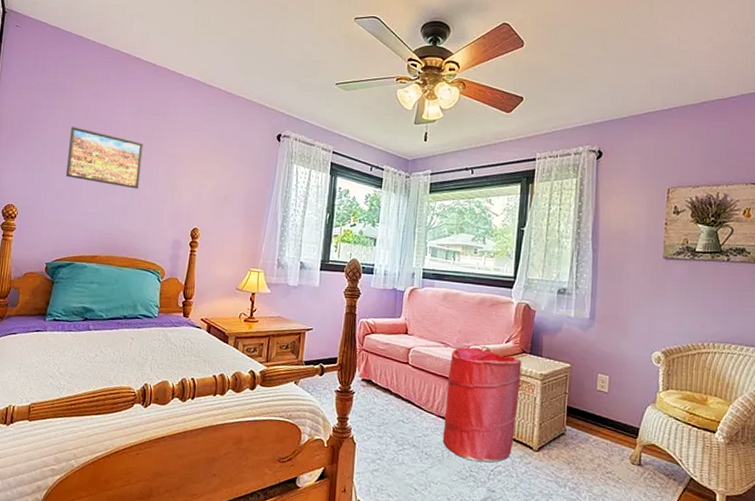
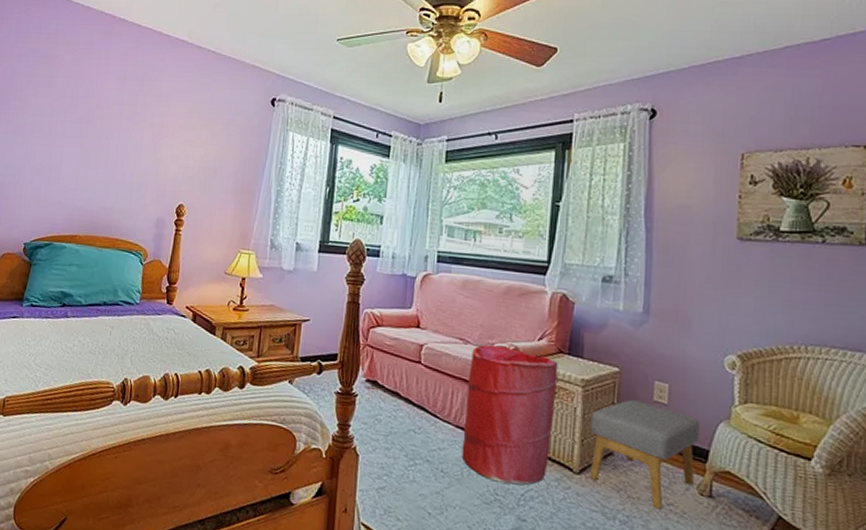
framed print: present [65,126,143,189] -> none [45,95,127,162]
footstool: none [546,390,632,477] -> present [589,400,700,510]

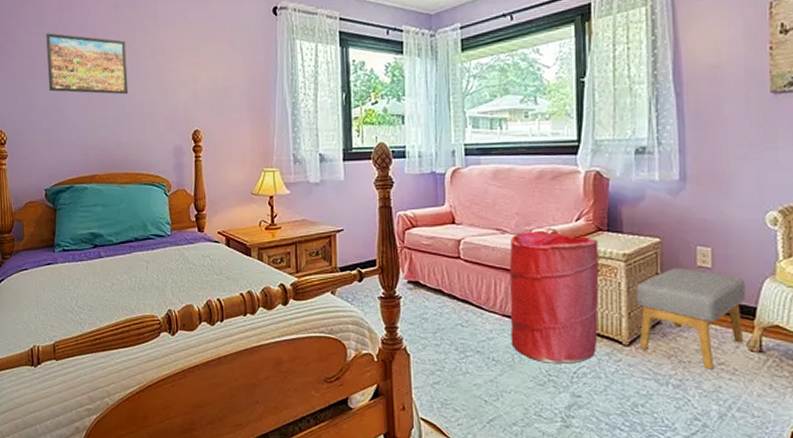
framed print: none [45,95,127,162] -> present [46,33,129,95]

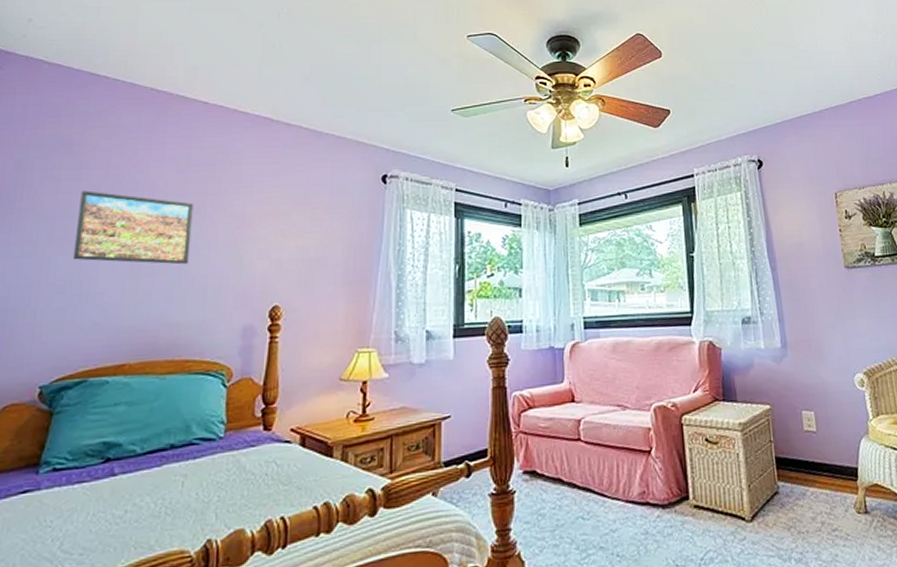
laundry hamper: present [509,231,599,364] -> none [631,404,722,552]
footstool: present [636,268,745,370] -> none [753,433,850,538]

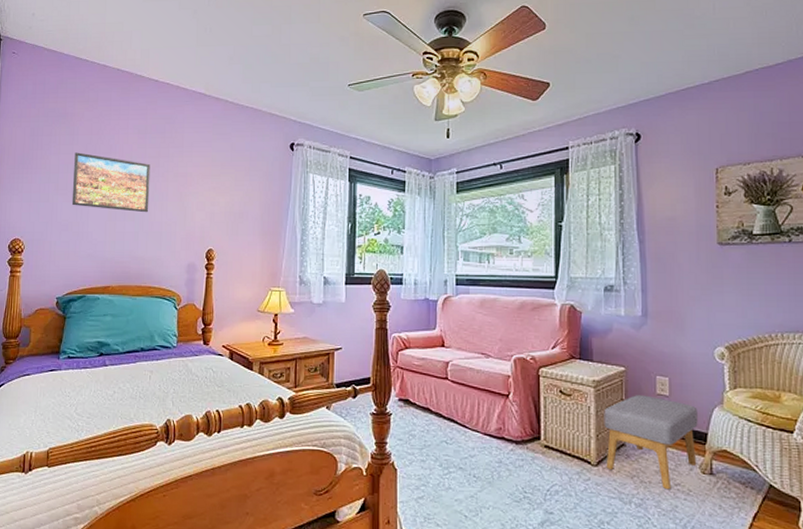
footstool: none [753,433,850,538] -> present [604,395,698,490]

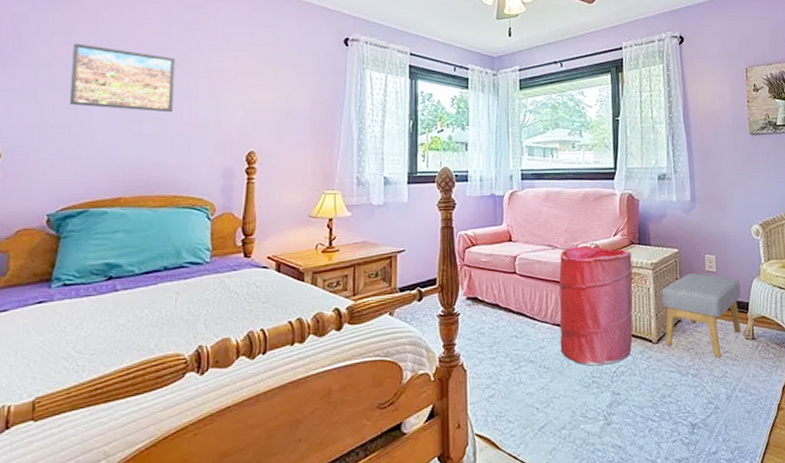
laundry hamper: none [491,356,571,482] -> present [559,246,633,366]

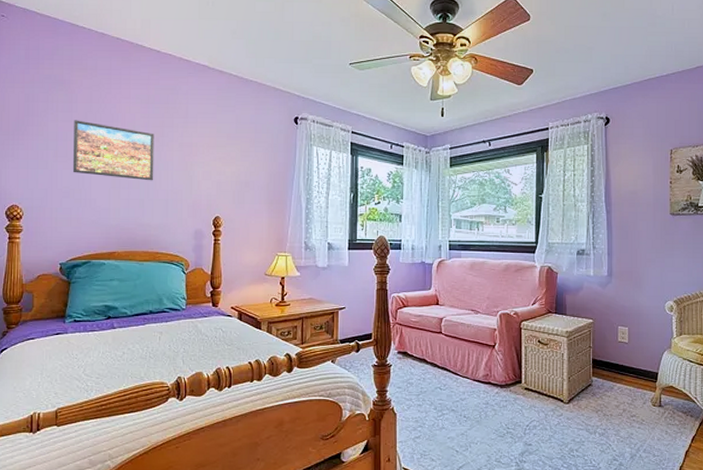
laundry hamper: present [559,246,633,366] -> none [479,312,548,419]
footstool: present [661,273,741,358] -> none [575,343,651,421]

